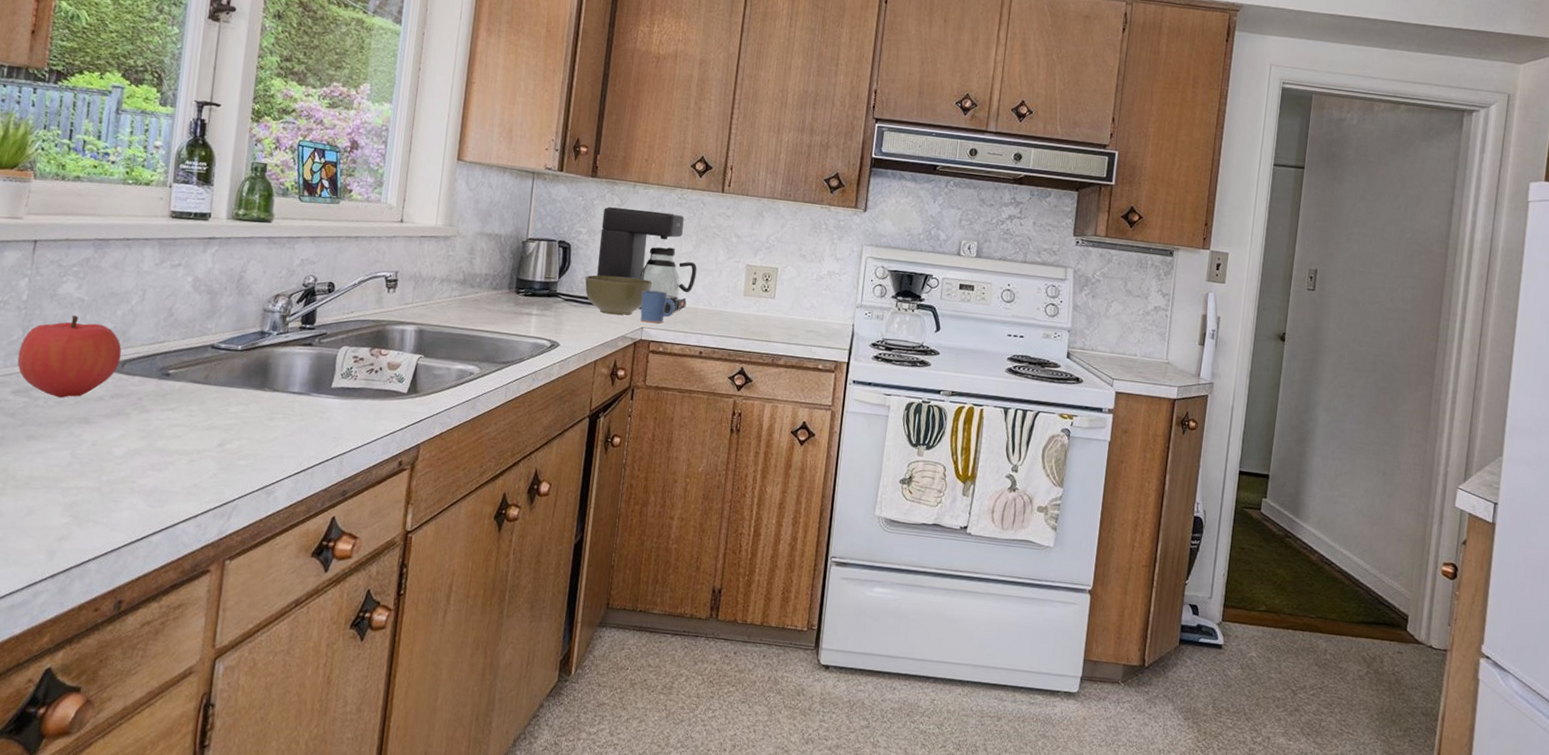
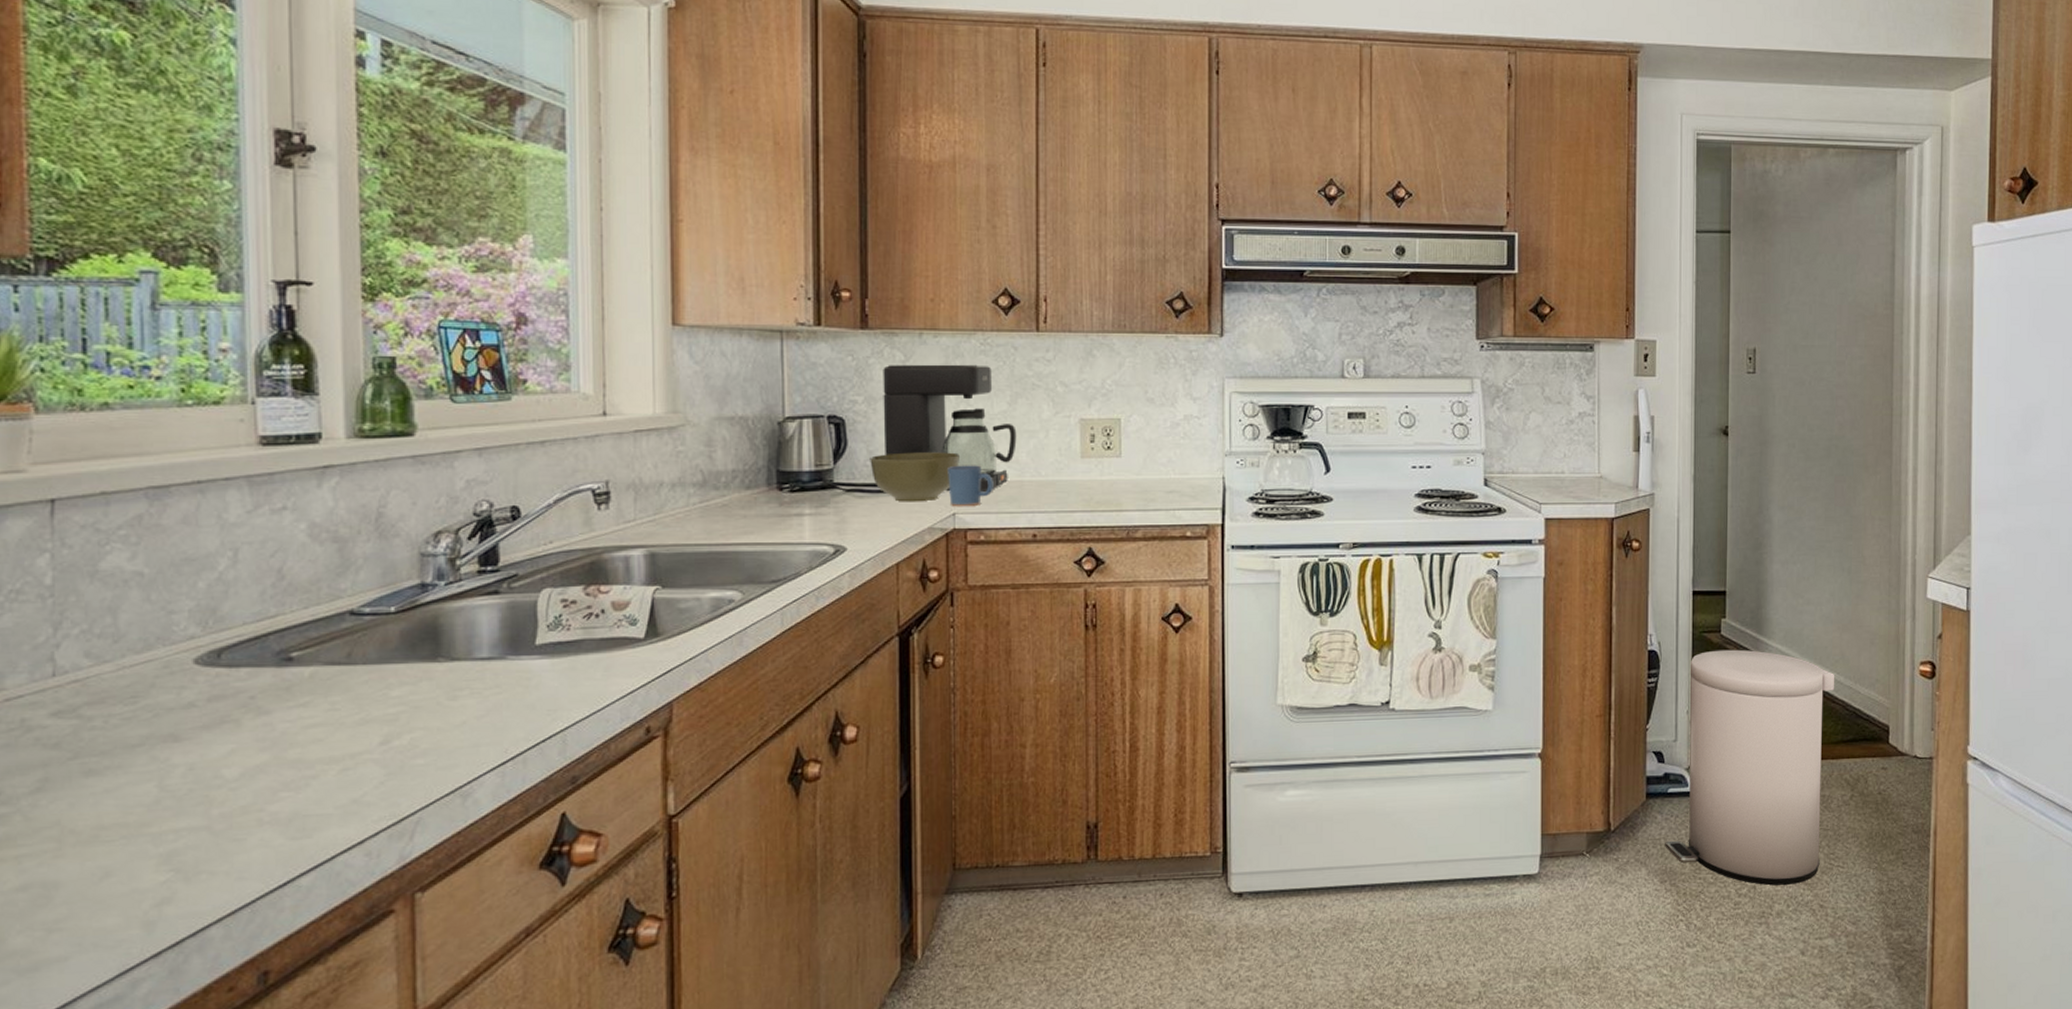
fruit: present [17,315,122,398] -> none [51,596,213,713]
pedal bin: none [1191,525,1361,742] -> present [1665,649,1834,886]

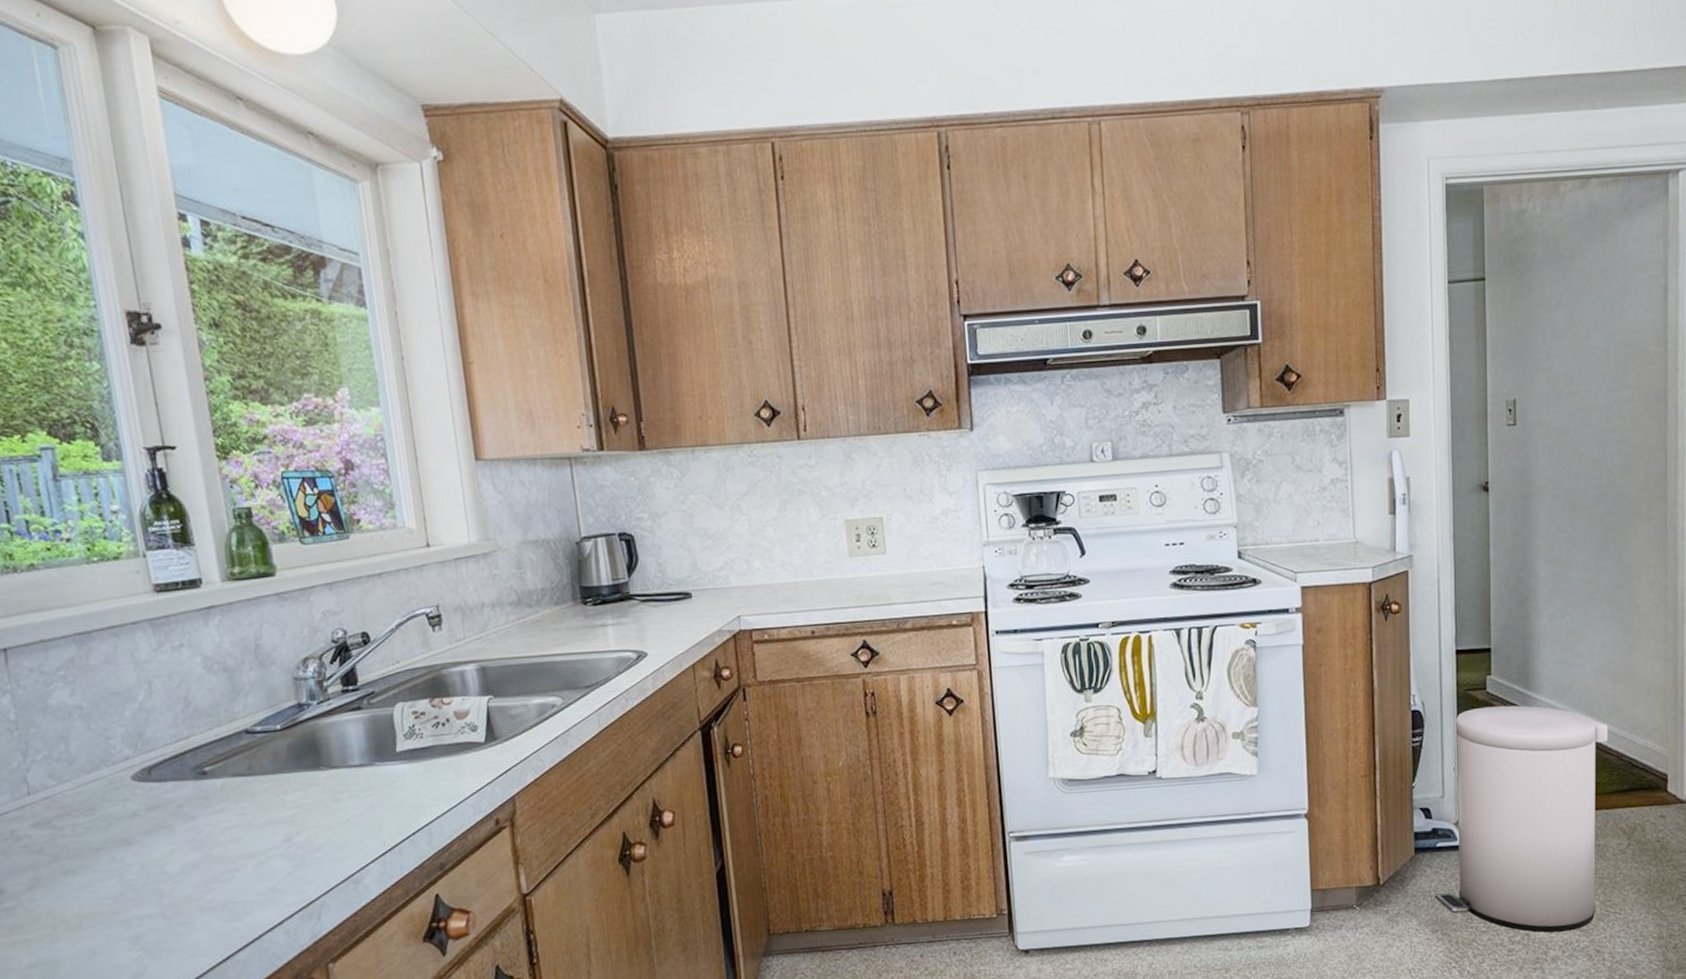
bowl: present [870,452,961,502] -> none [659,559,740,608]
coffee maker: present [883,364,1017,492] -> none [662,476,789,597]
mug: present [948,465,993,507] -> none [729,570,772,610]

